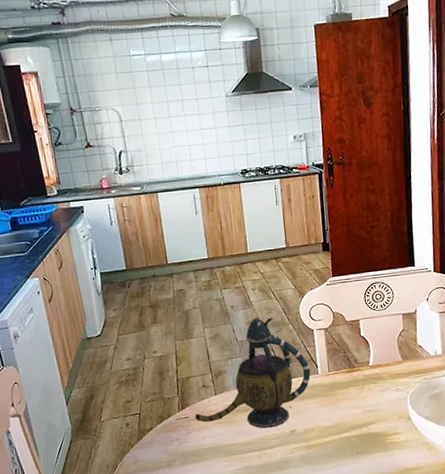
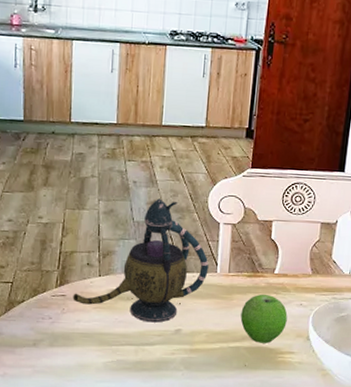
fruit: none [346,385,388,430] -> present [240,295,288,343]

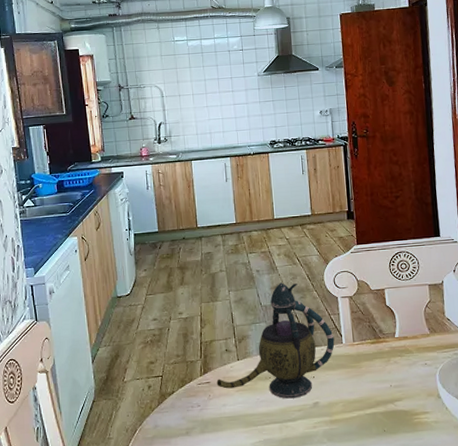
fruit: present [240,295,288,343] -> none [371,358,416,407]

